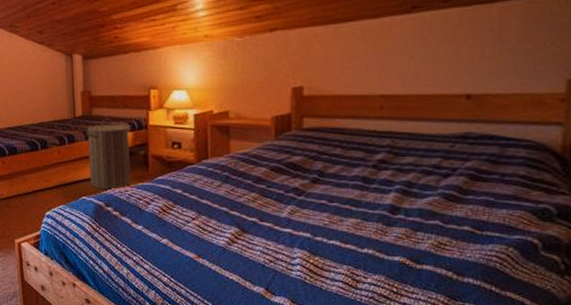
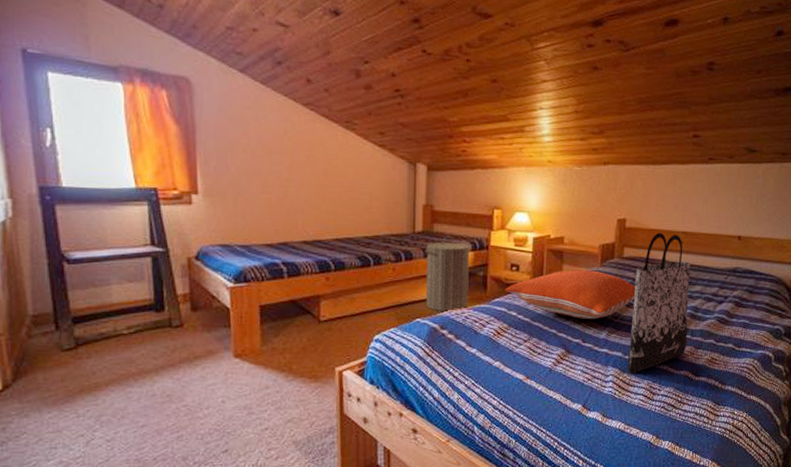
pillow: none [167,144,323,196] -> present [505,270,636,319]
tote bag: none [318,98,400,258] -> present [627,232,690,374]

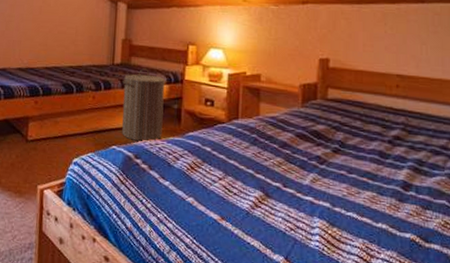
pillow: present [505,270,636,319] -> none [199,109,344,163]
tote bag: present [627,232,690,374] -> none [337,74,411,230]

